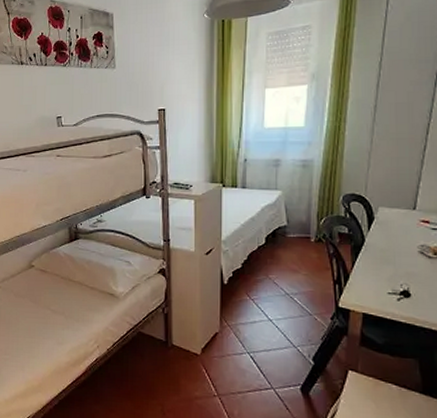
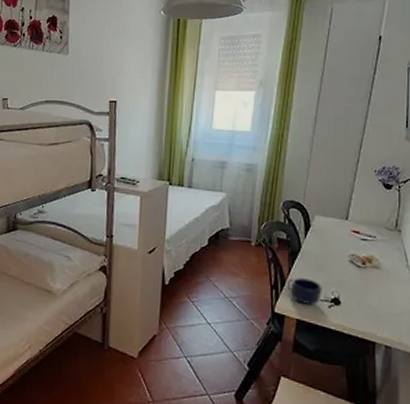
mug: none [351,272,390,298] -> present [287,278,322,304]

